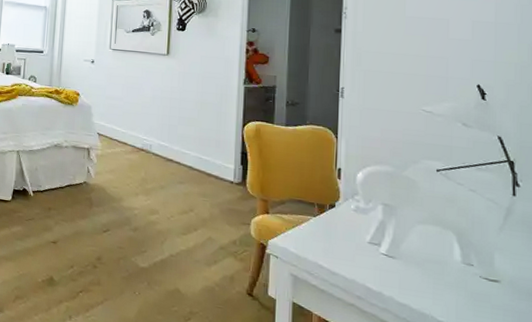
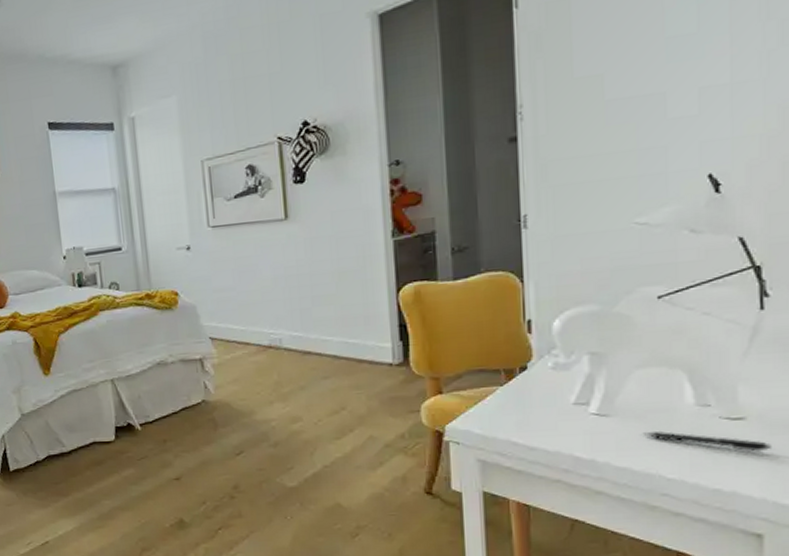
pen: none [420,277,519,312] -> present [642,430,771,452]

